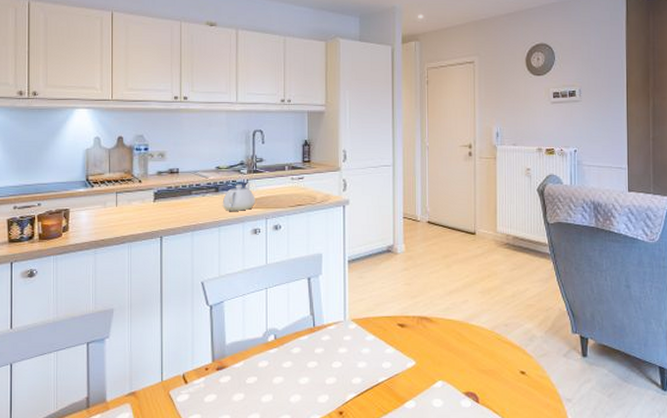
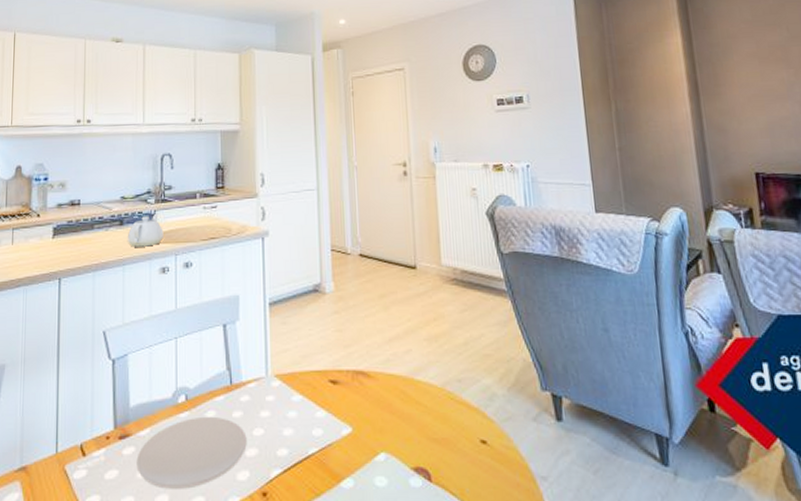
plate: none [232,352,327,409] -> present [136,416,247,489]

